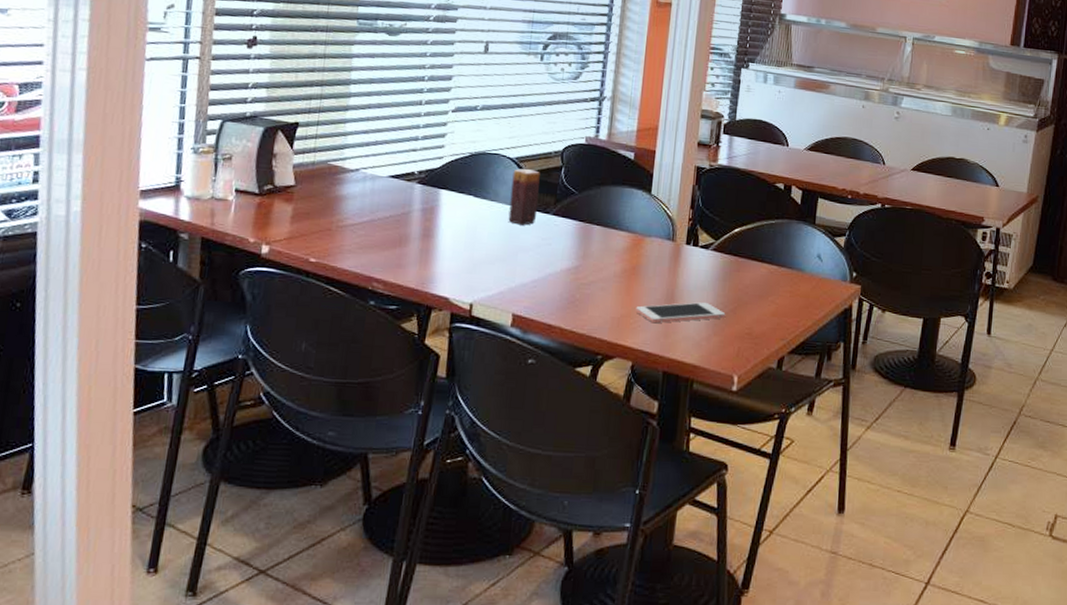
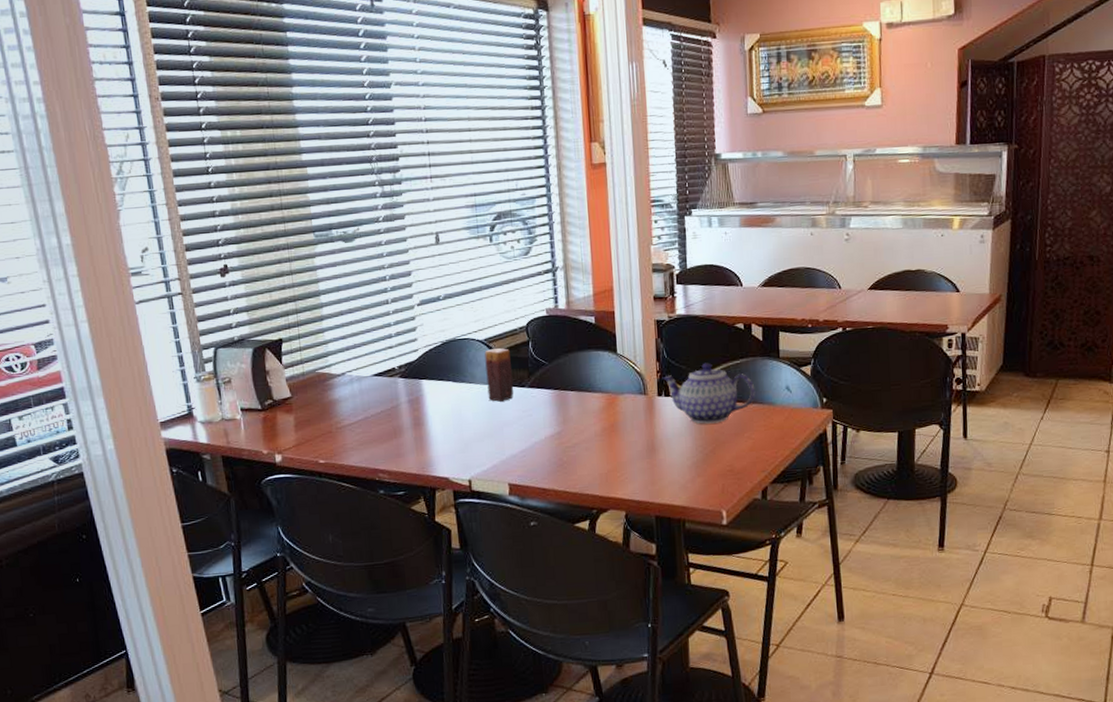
cell phone: present [635,302,726,324] -> none [620,447,706,474]
teapot: none [693,217,787,282] -> present [662,362,756,424]

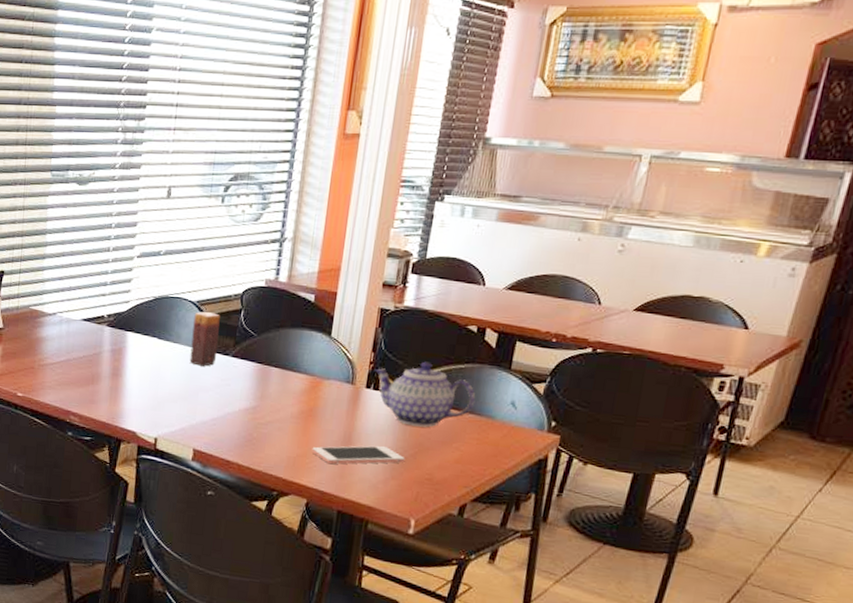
cell phone: none [620,447,706,474] -> present [311,445,405,465]

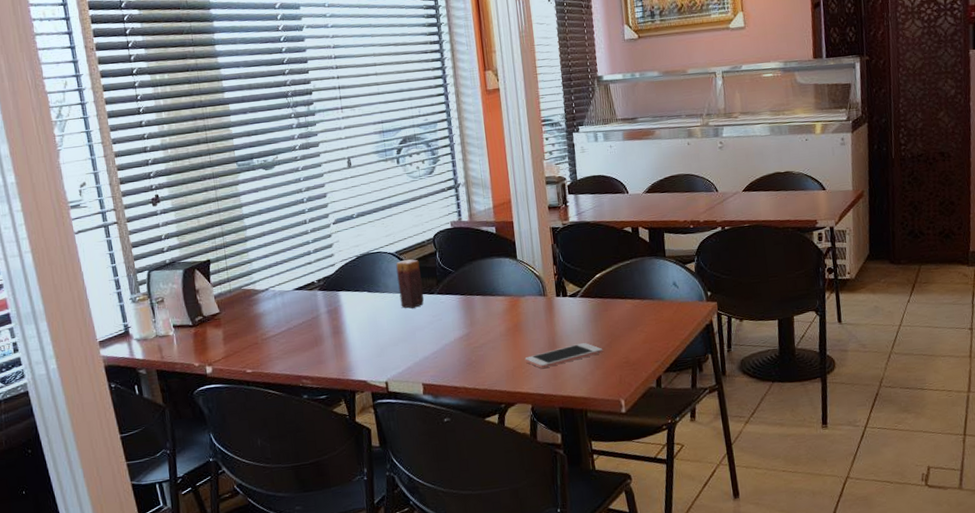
teapot: present [374,361,476,427] -> none [559,264,646,321]

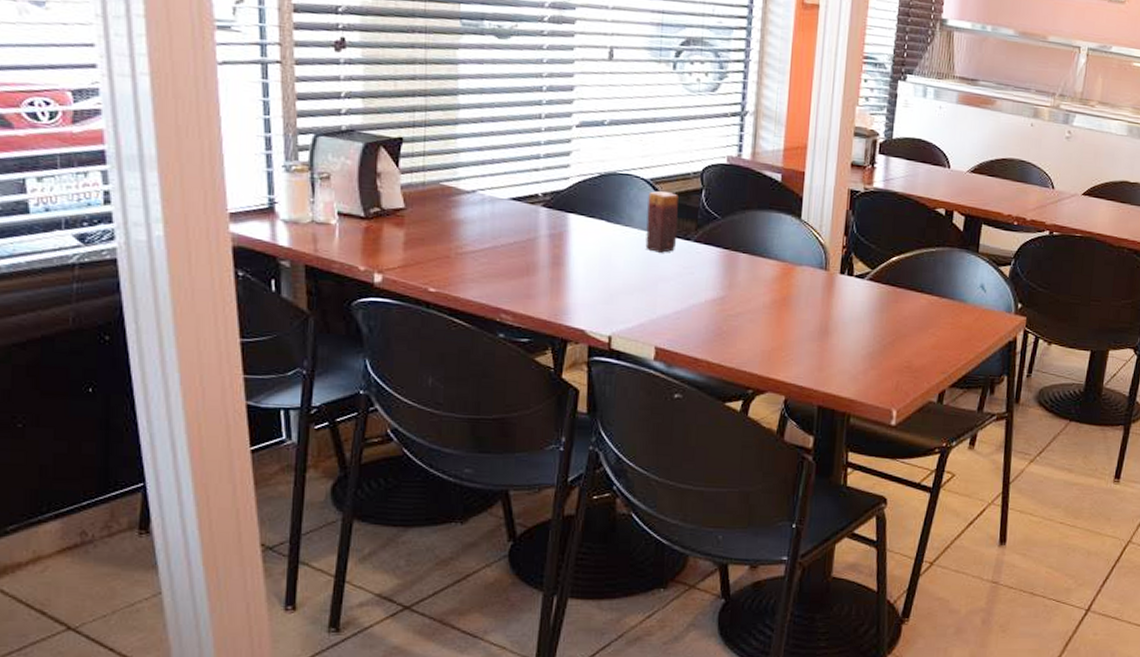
cell phone: present [525,342,603,369] -> none [787,334,884,357]

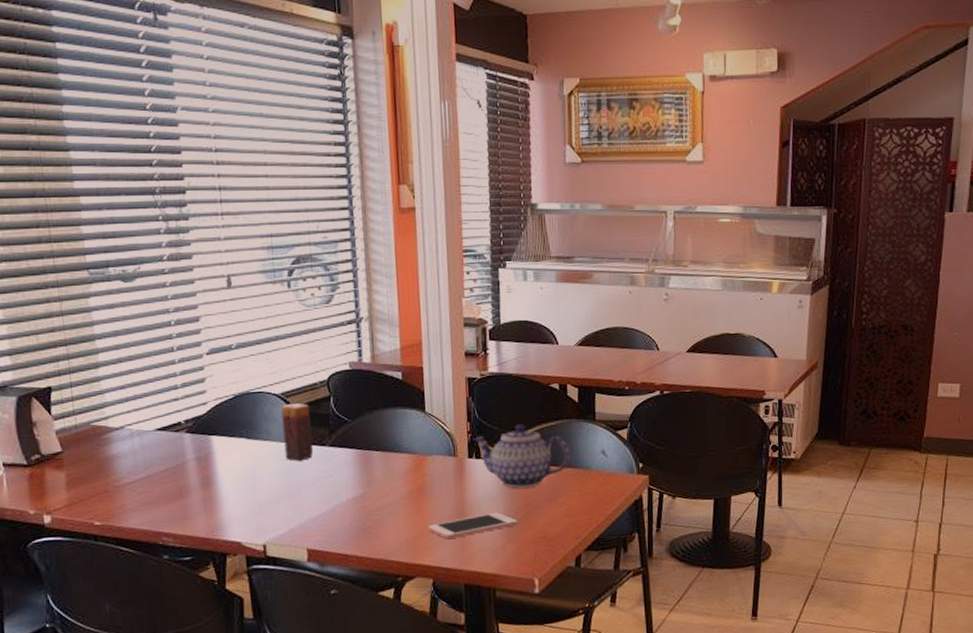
cell phone: none [787,334,884,357] -> present [428,512,518,540]
teapot: none [847,245,948,313] -> present [473,423,570,488]

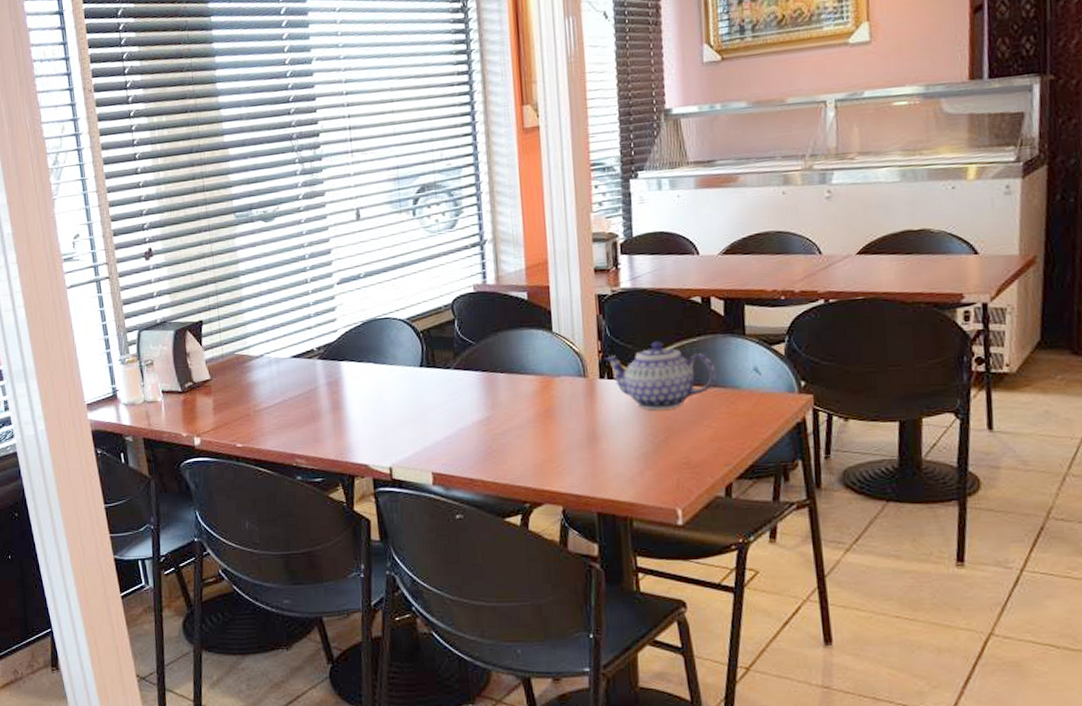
candle: present [281,403,314,461] -> none [407,327,439,385]
cell phone: present [428,512,518,540] -> none [556,435,657,465]

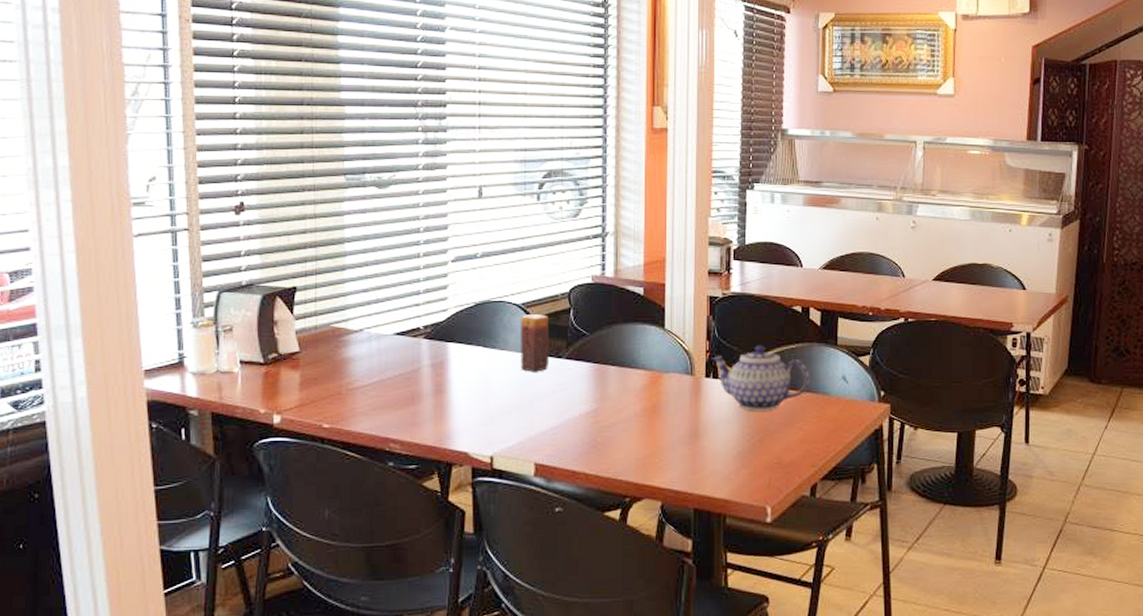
candle: none [407,327,439,385] -> present [520,314,550,372]

